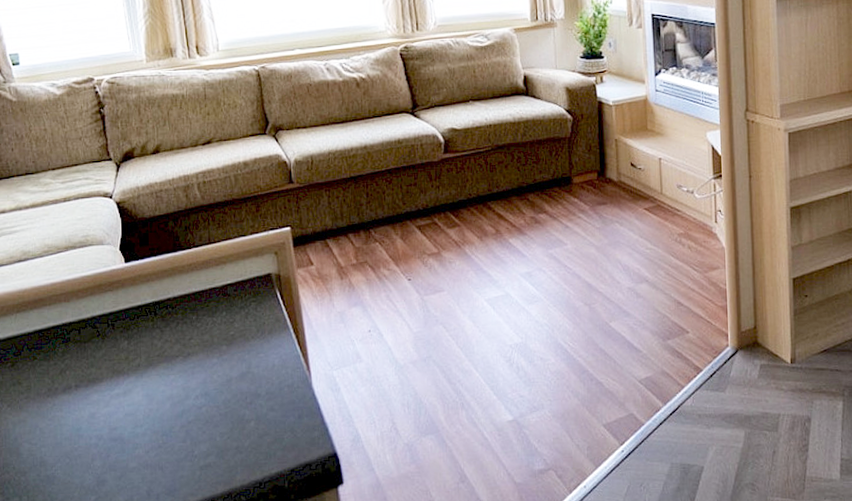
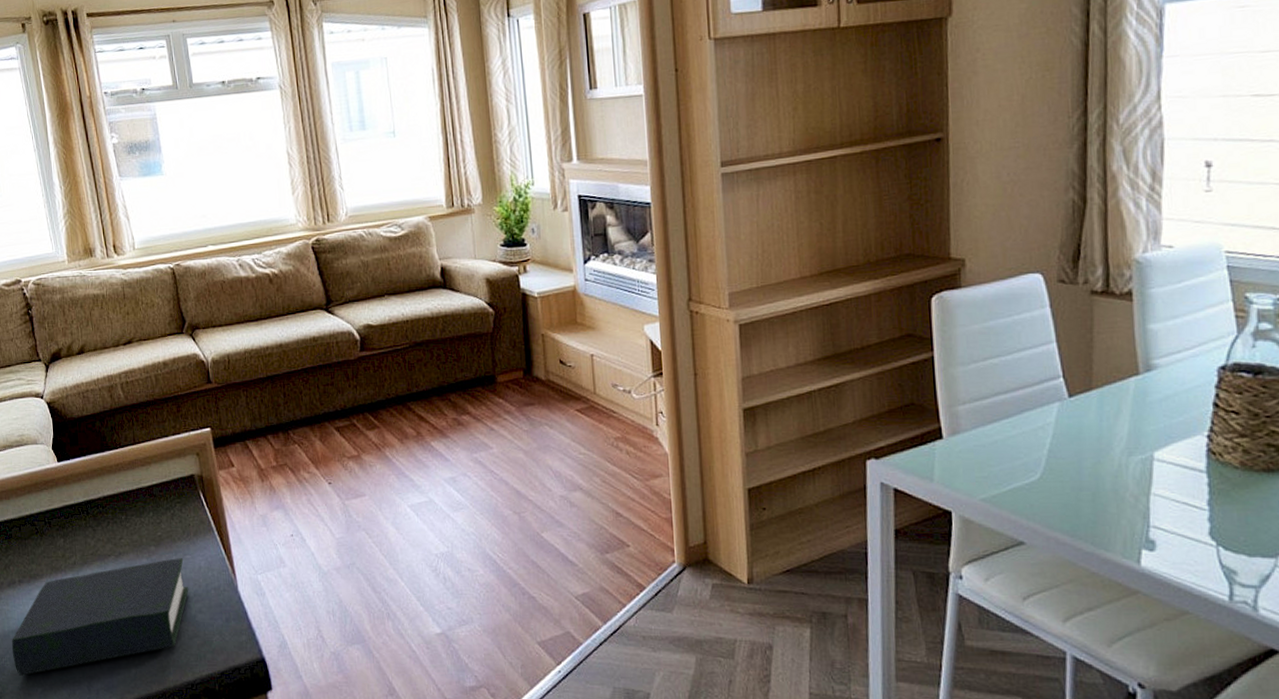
book: none [63,357,261,484] -> present [11,558,189,676]

